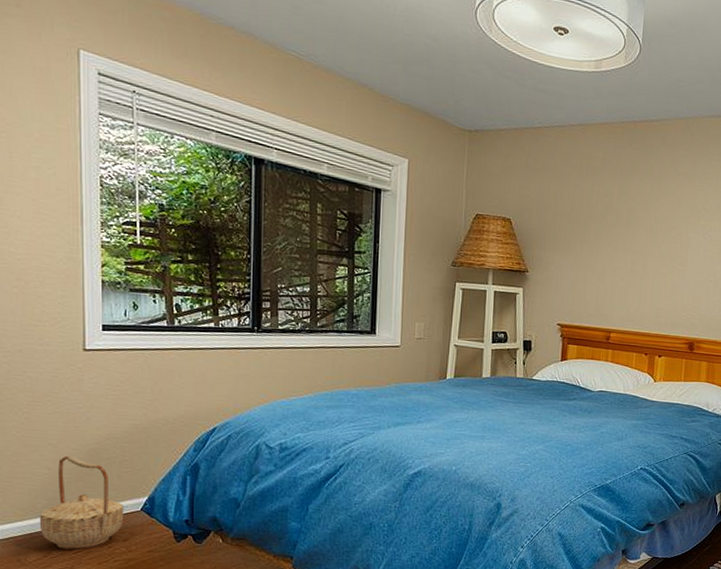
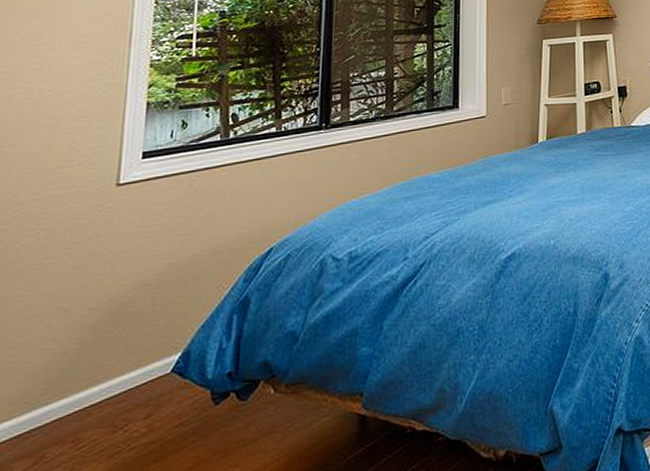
basket: present [39,455,124,549] -> none [33,318,149,448]

